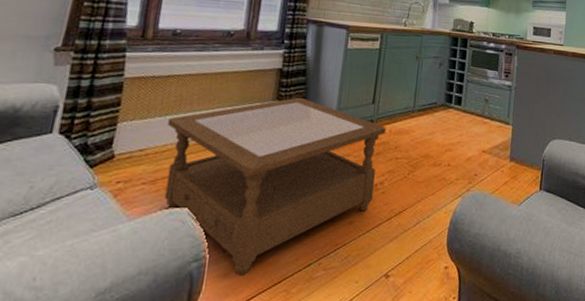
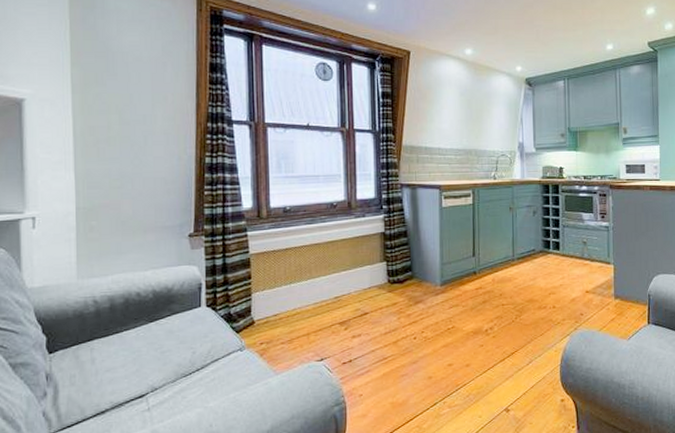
coffee table: present [164,97,386,275] -> none [293,256,489,415]

